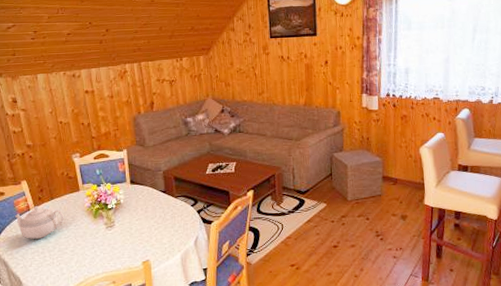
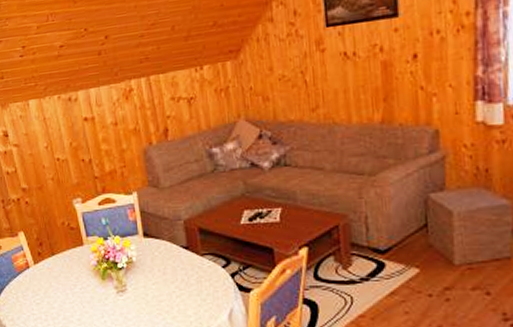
teapot: present [15,205,64,239] -> none [14,262,68,303]

